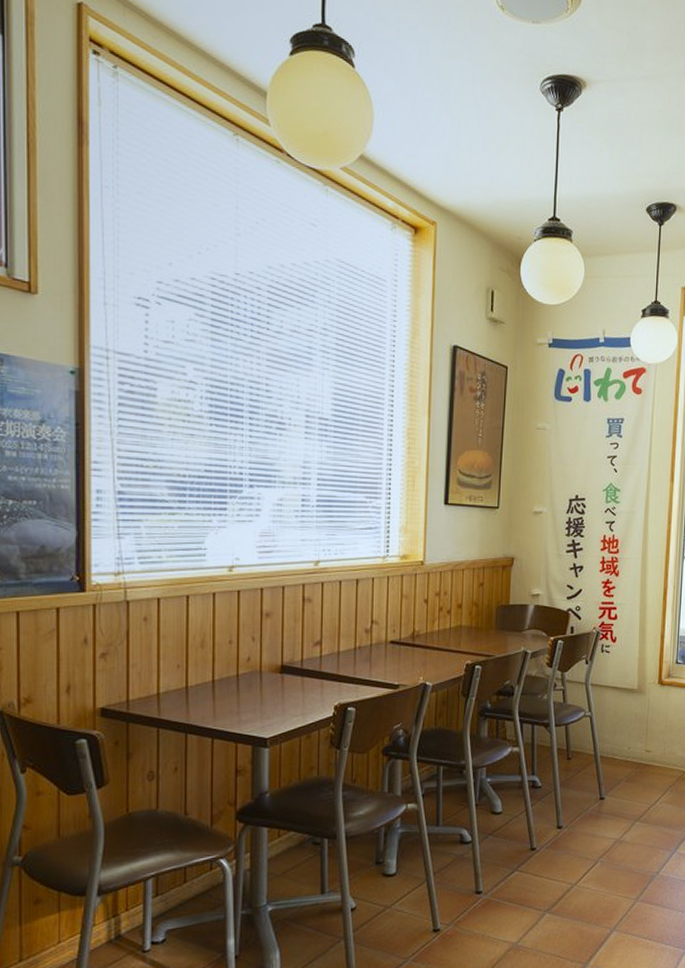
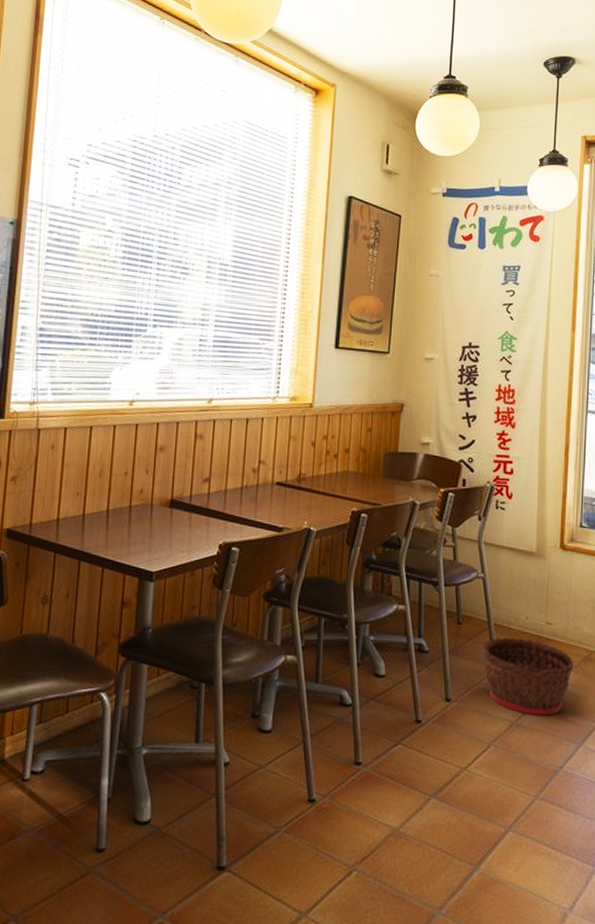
basket: none [589,766,670,832] -> present [482,637,574,716]

